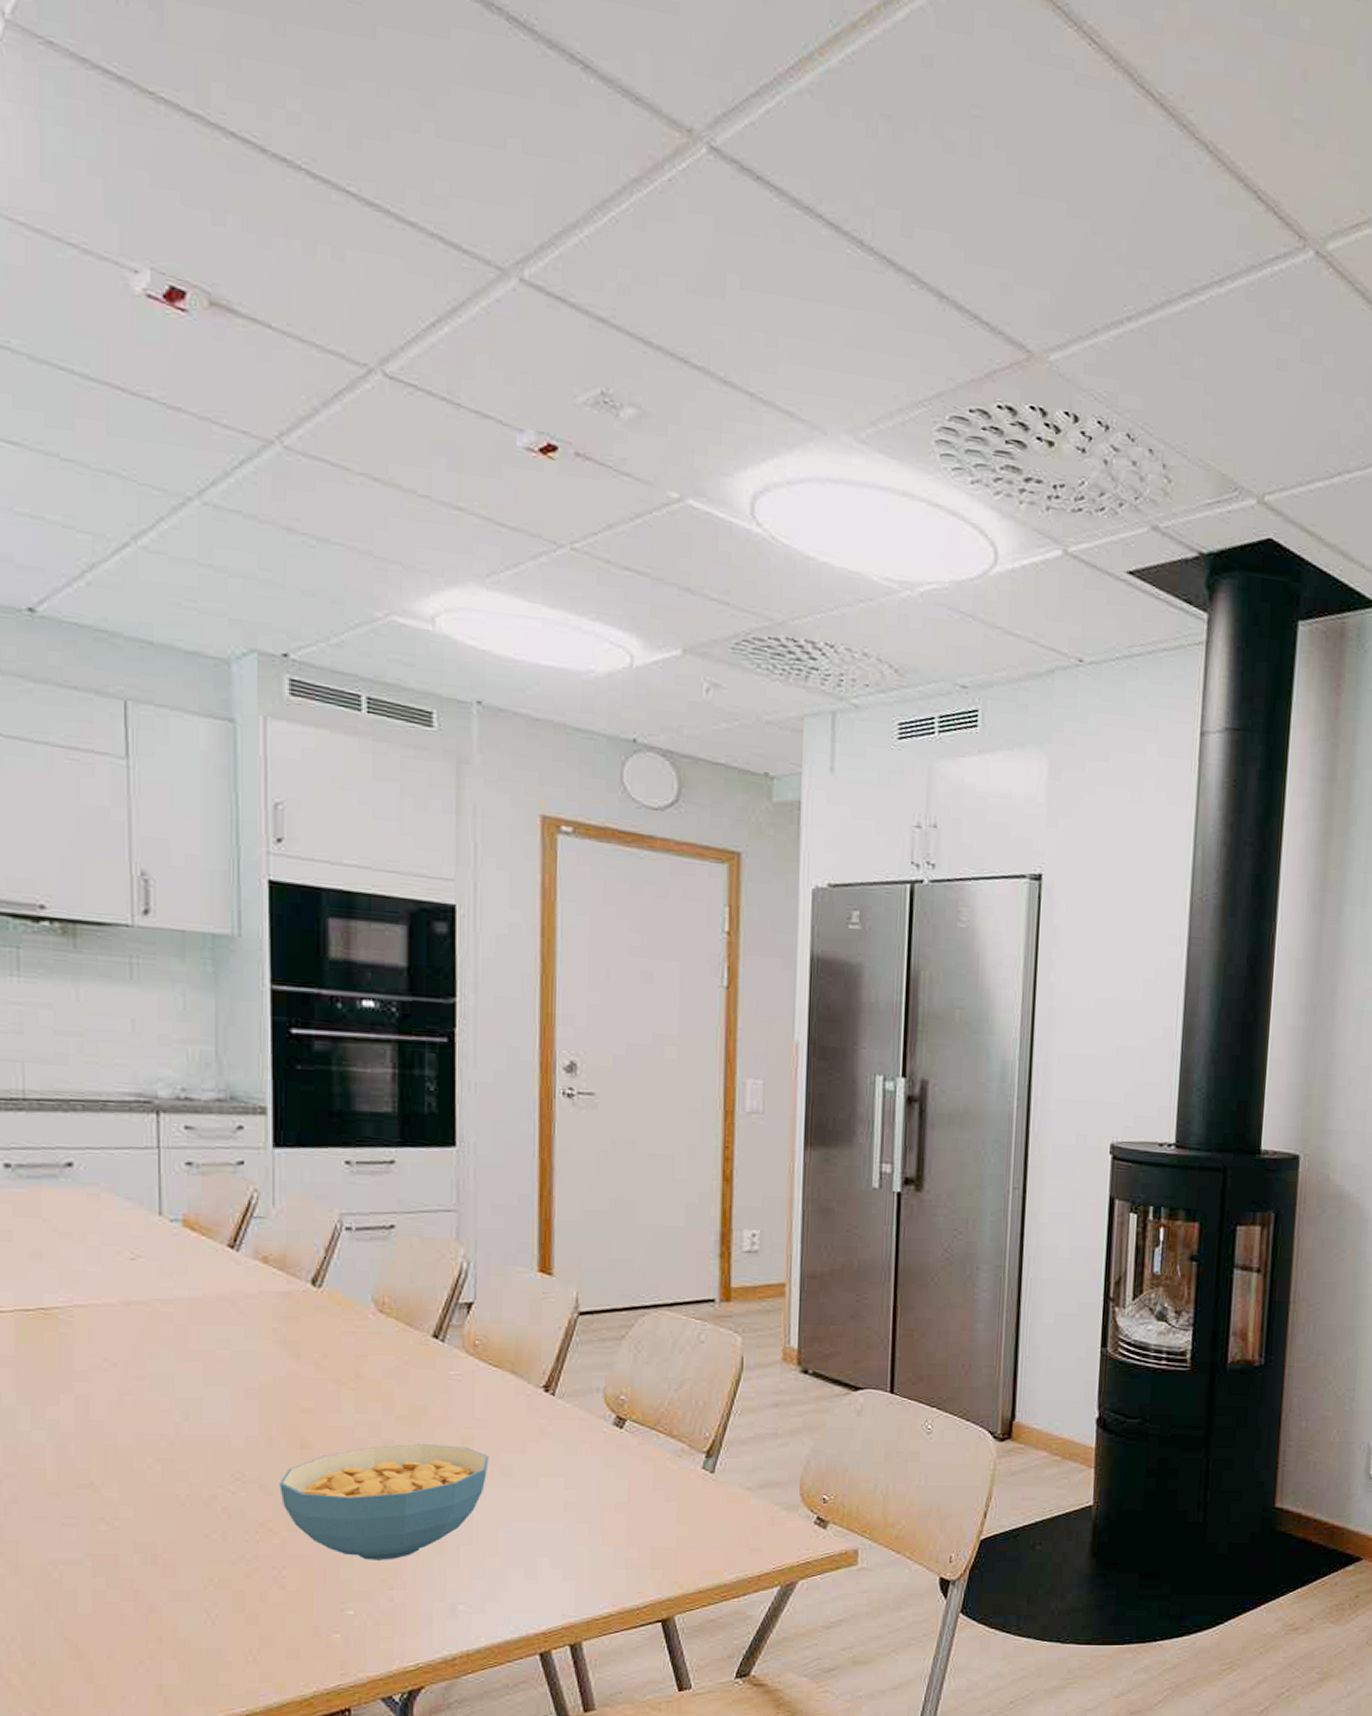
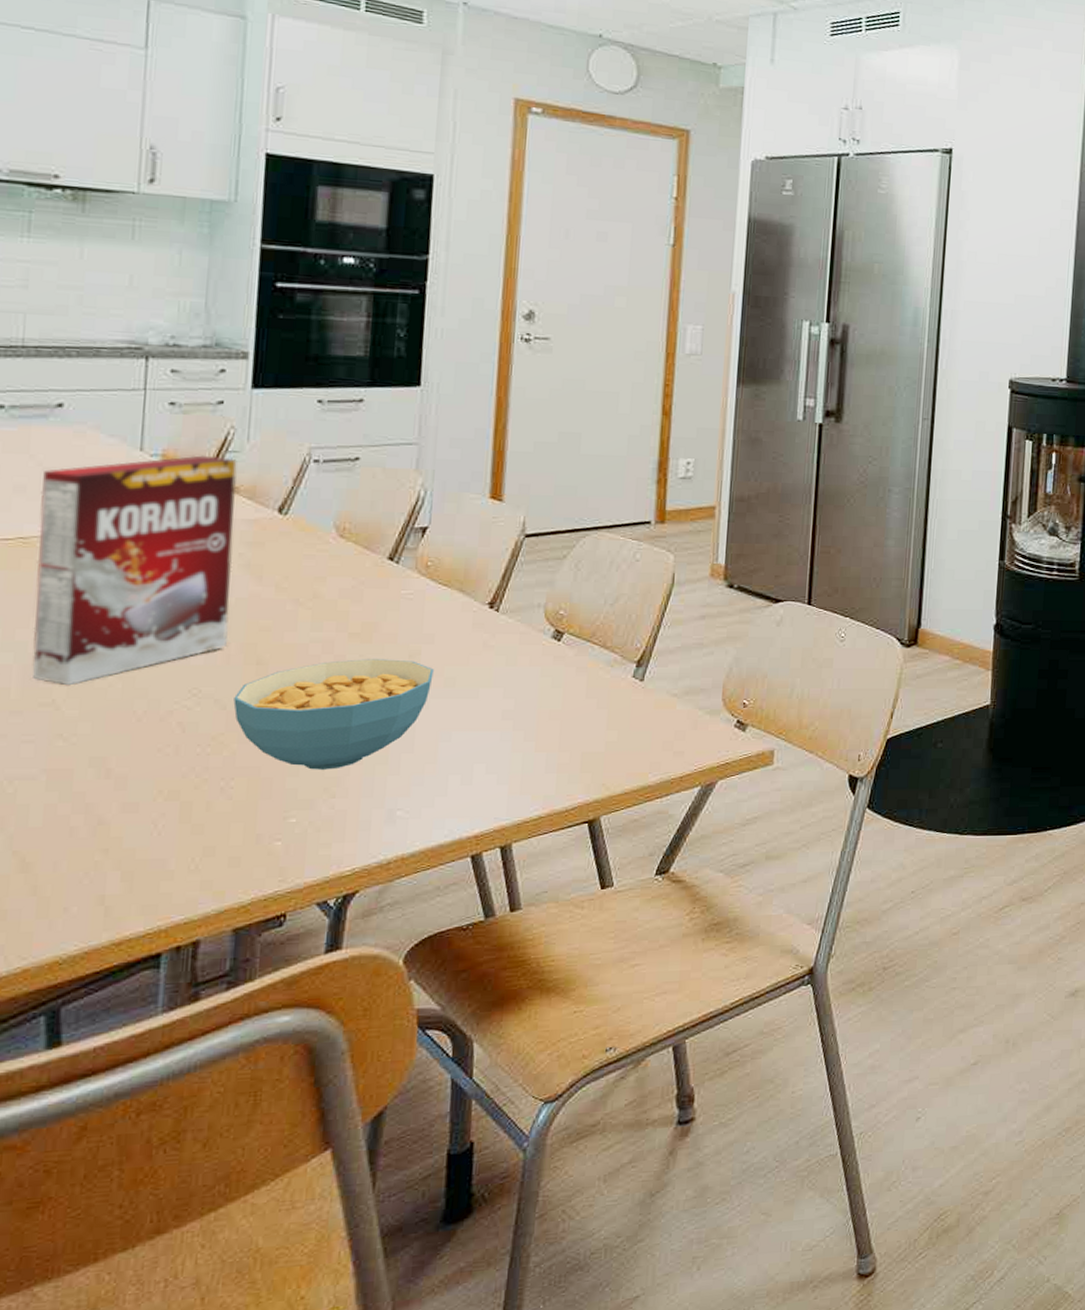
cereal box: none [58,1220,269,1467] -> present [32,455,237,686]

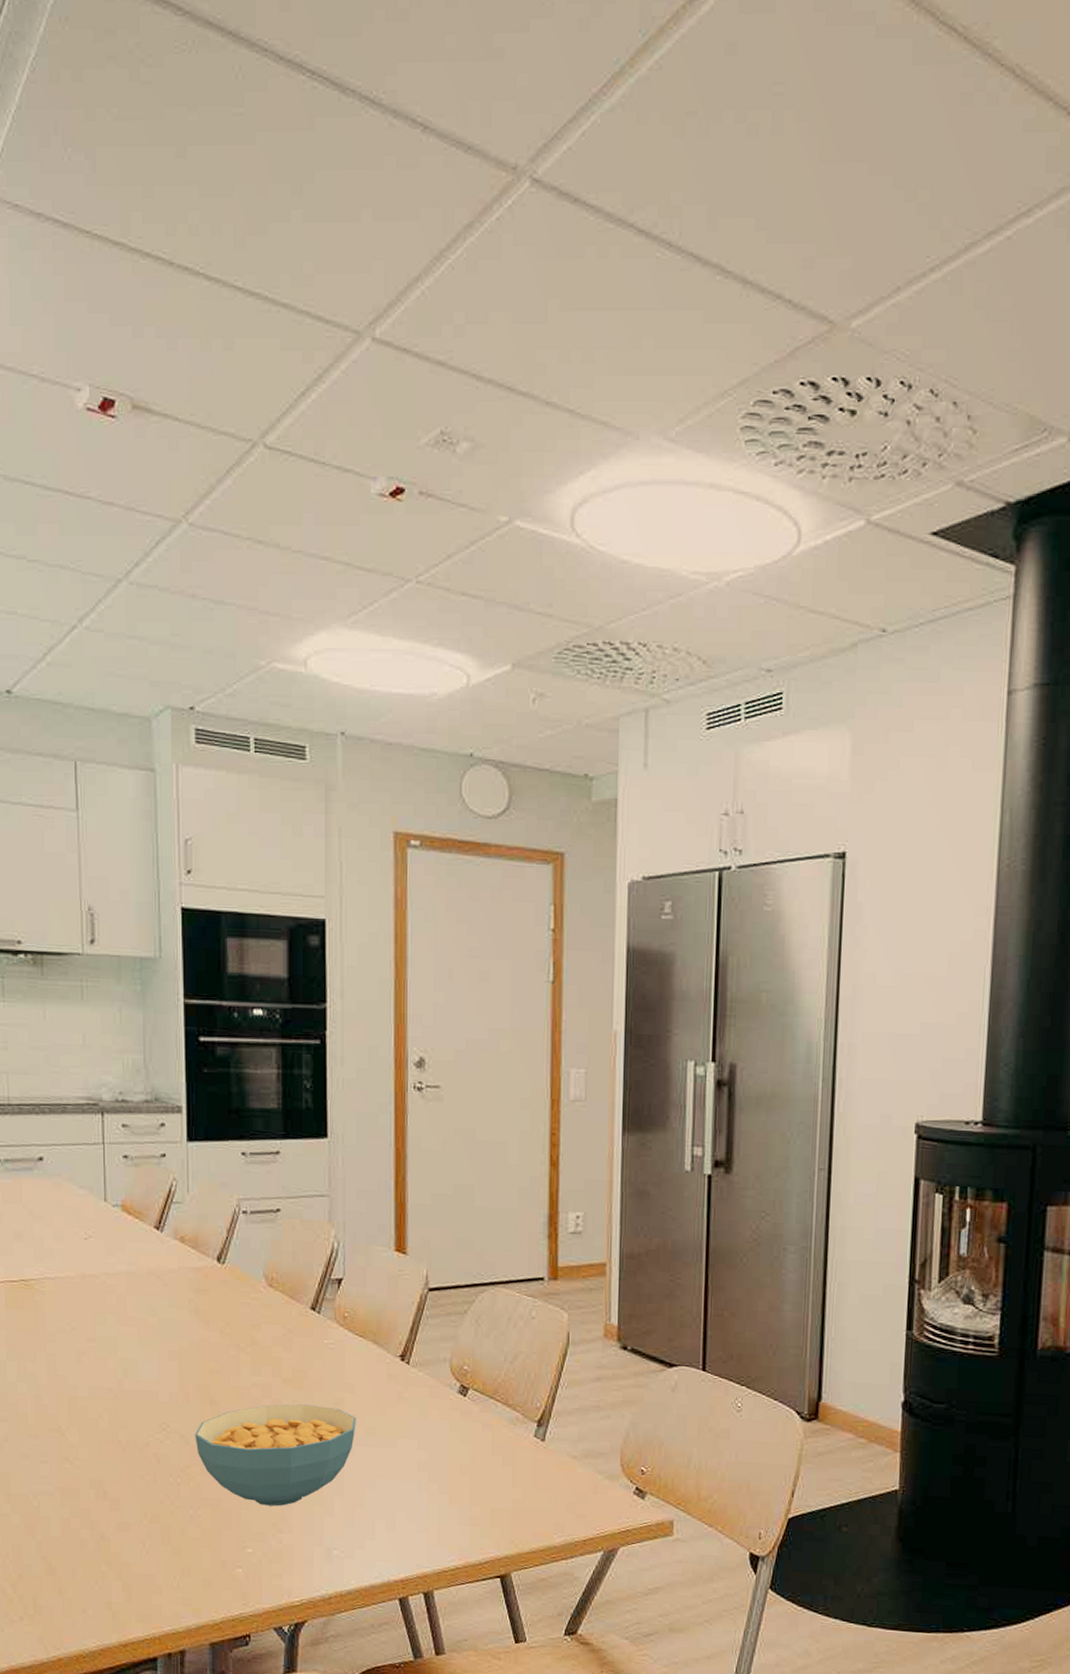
cereal box: present [32,455,237,686] -> none [33,1206,187,1415]

